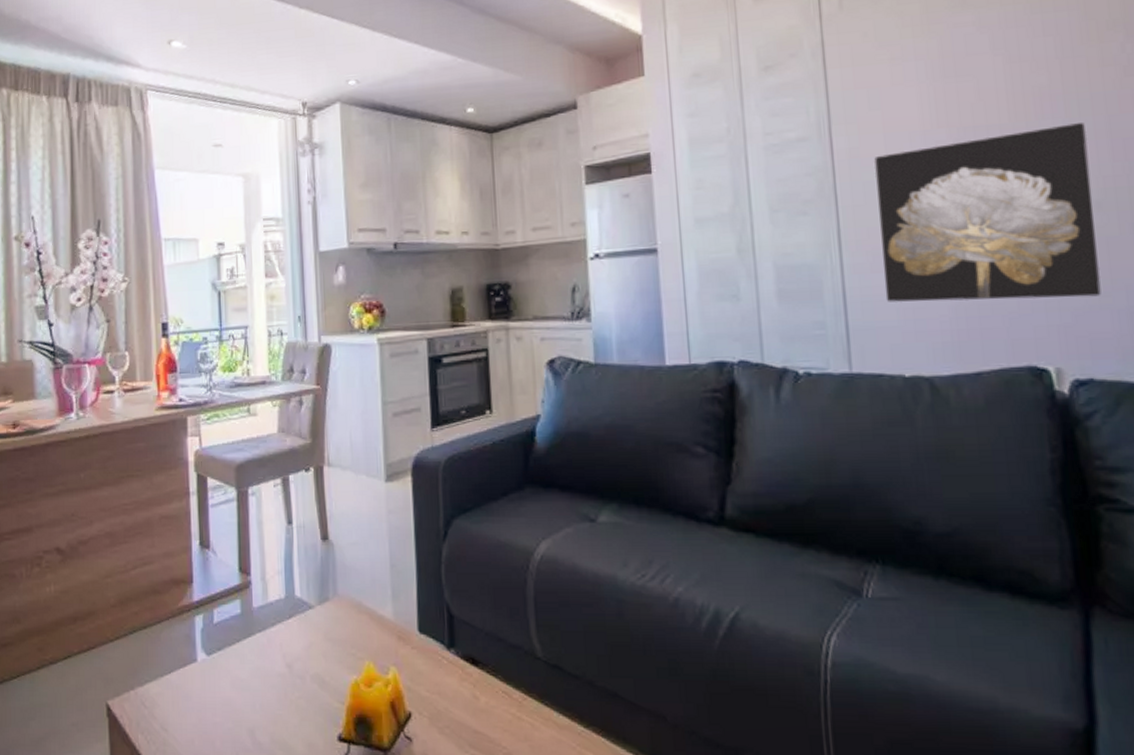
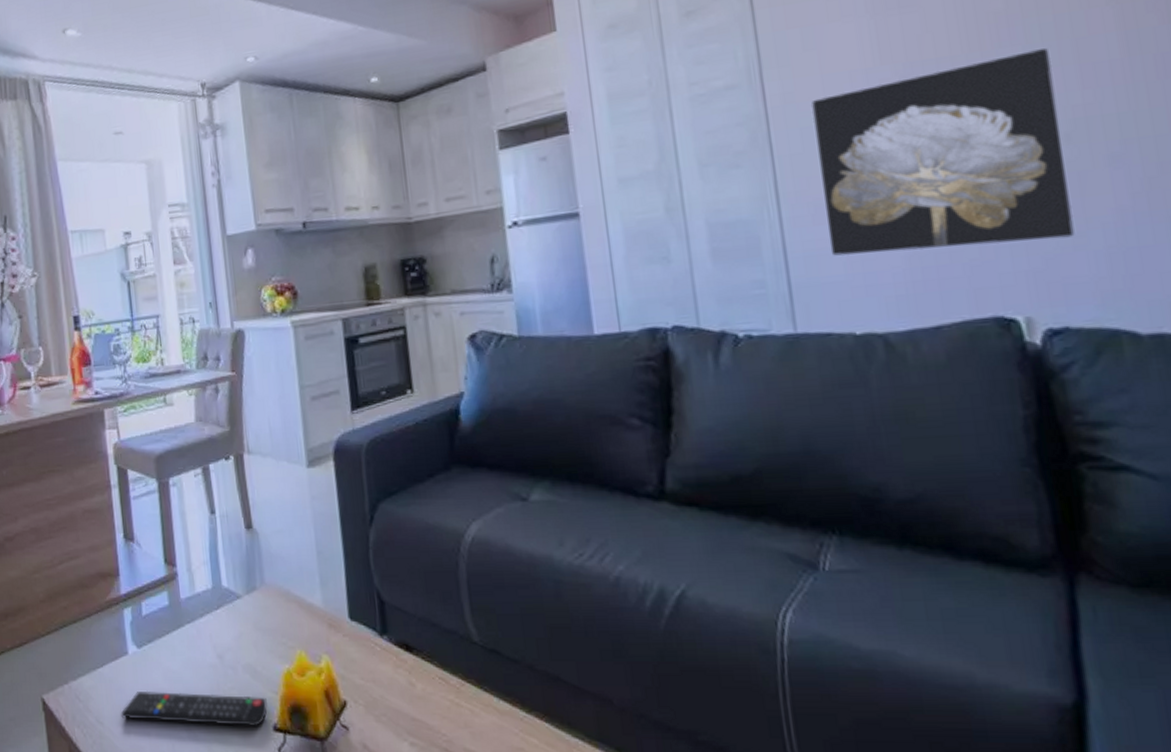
remote control: none [186,698,333,737] -> present [120,690,268,727]

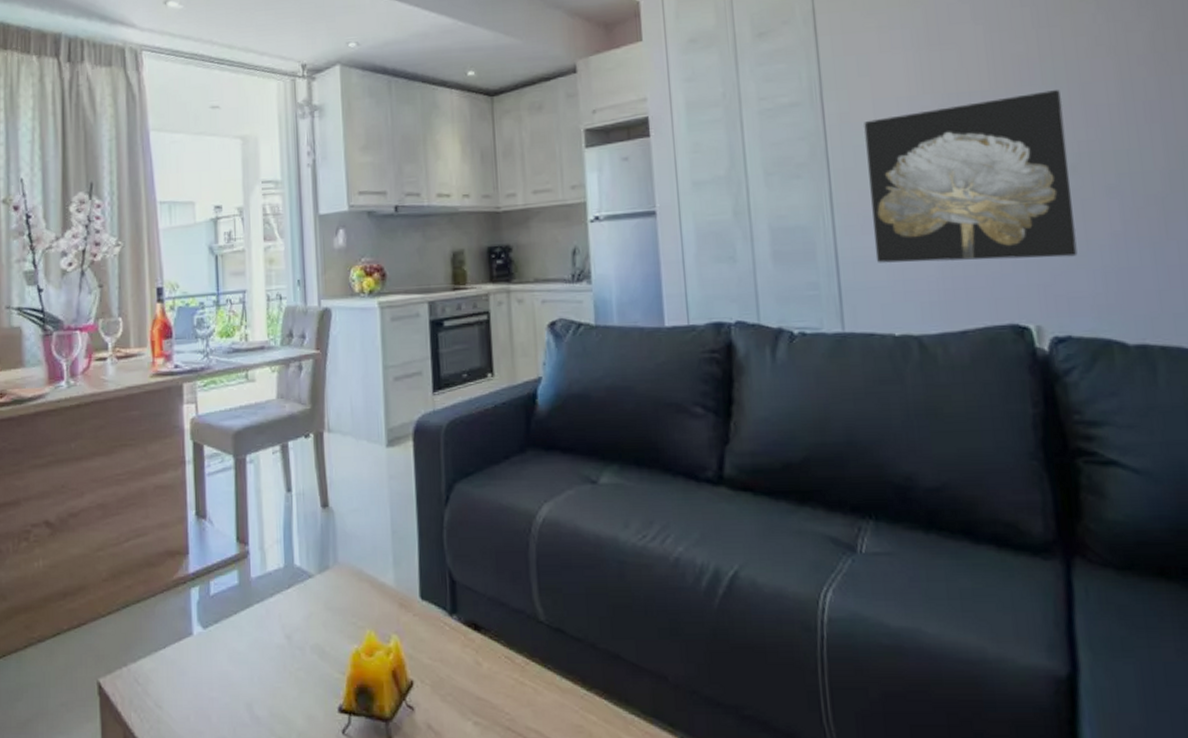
remote control: present [120,690,268,727] -> none [181,672,334,709]

